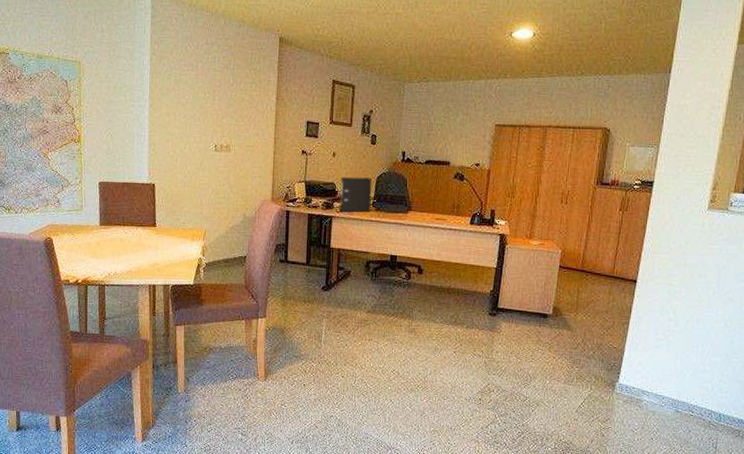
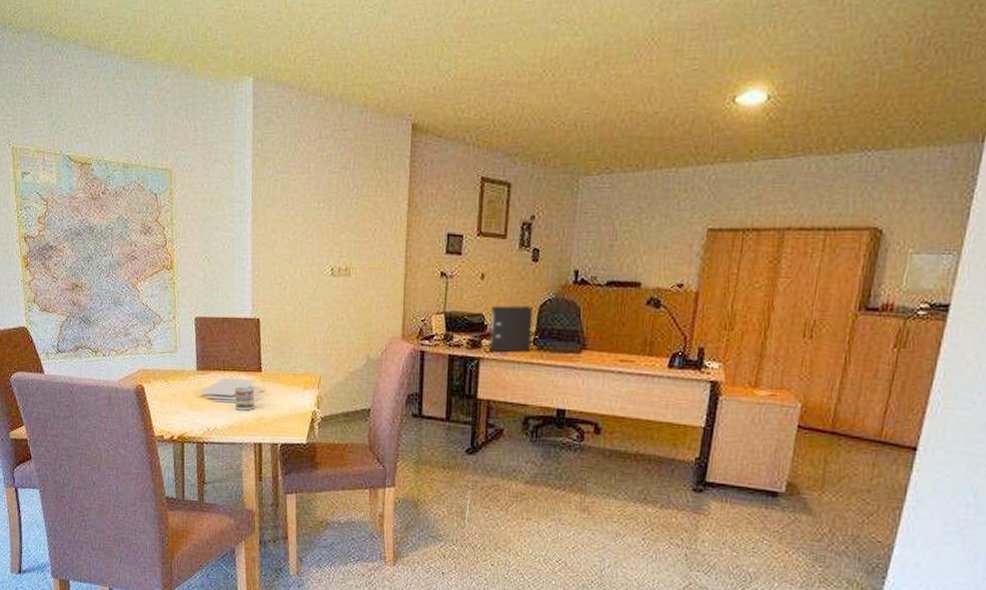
papers: none [98,231,166,252] -> present [195,377,274,403]
cup: none [132,238,150,259] -> present [234,386,255,411]

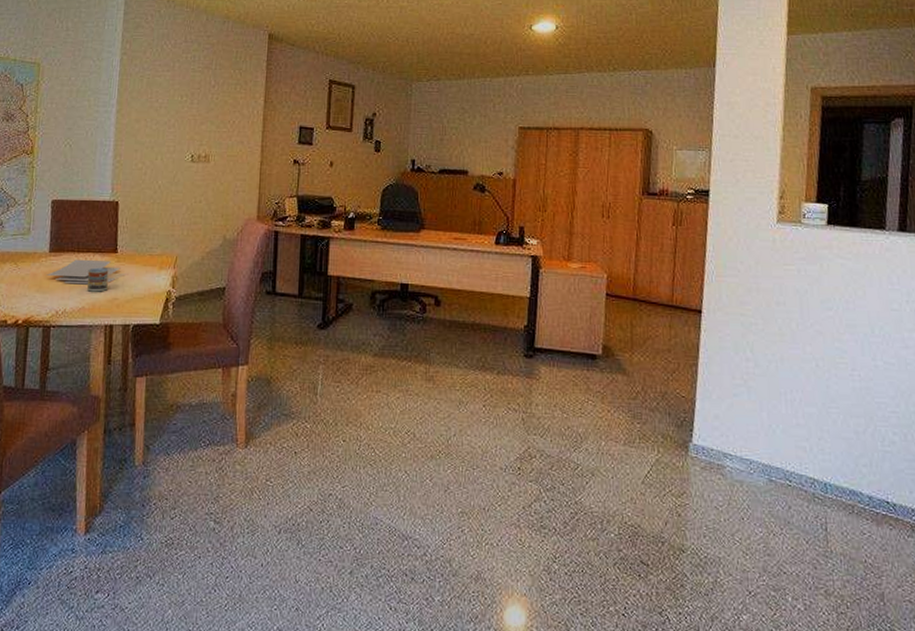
binder: present [489,305,533,353] -> none [338,190,377,233]

